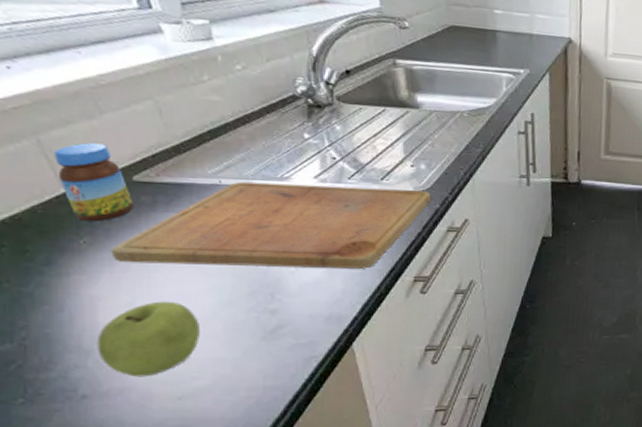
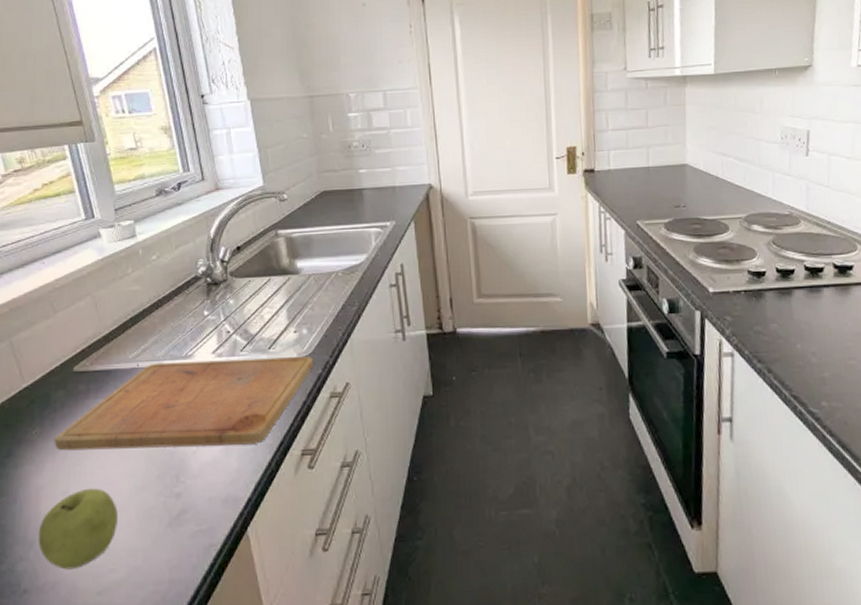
jar: present [55,143,134,222] -> none [21,340,73,413]

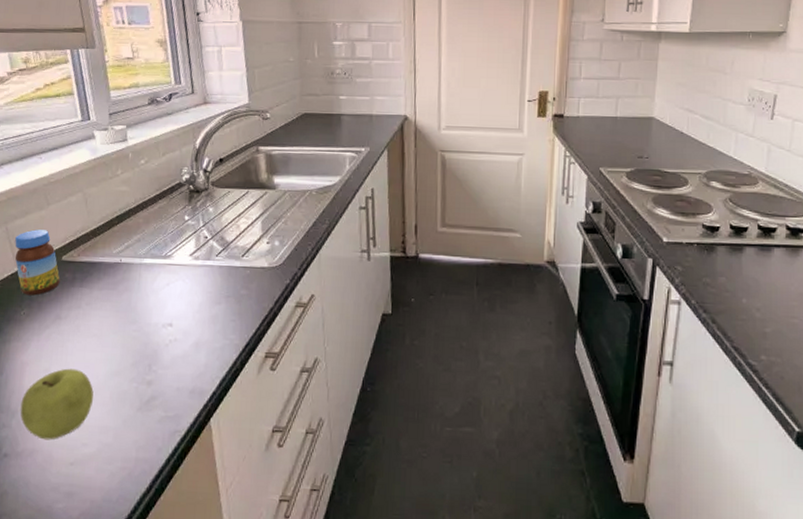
jar: none [21,340,73,413] -> present [15,229,60,296]
cutting board: present [54,357,314,451] -> none [40,259,283,343]

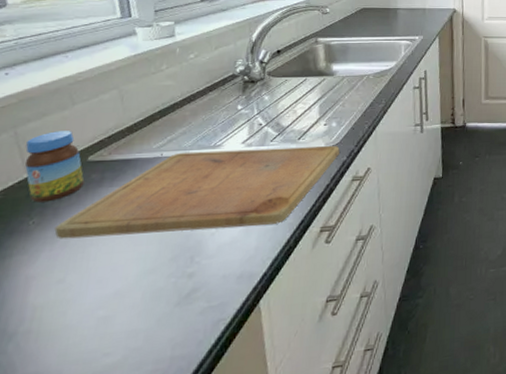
fruit: present [20,368,94,440] -> none [20,274,121,360]
cutting board: none [40,259,283,343] -> present [54,146,340,240]

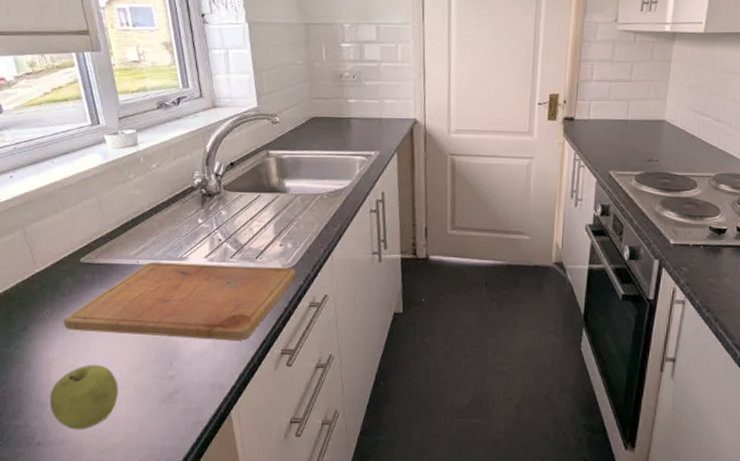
fruit: none [20,274,121,360] -> present [49,364,118,430]
jar: present [24,131,85,203] -> none [33,232,80,296]

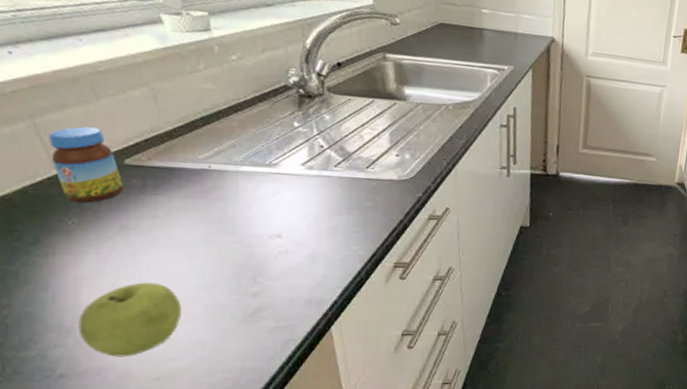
jar: none [33,232,80,296] -> present [49,126,124,203]
cutting board: present [63,261,296,341] -> none [98,166,414,254]

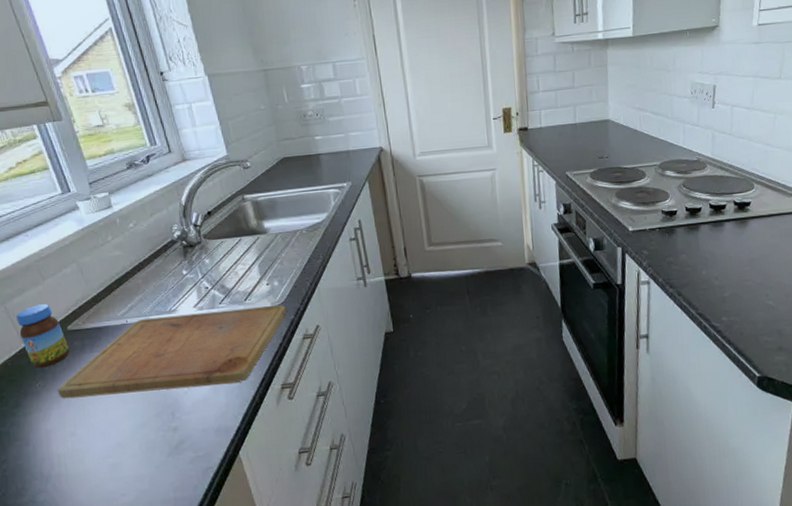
fruit: present [78,282,181,357] -> none [52,428,124,497]
cutting board: none [98,166,414,254] -> present [57,305,286,399]

